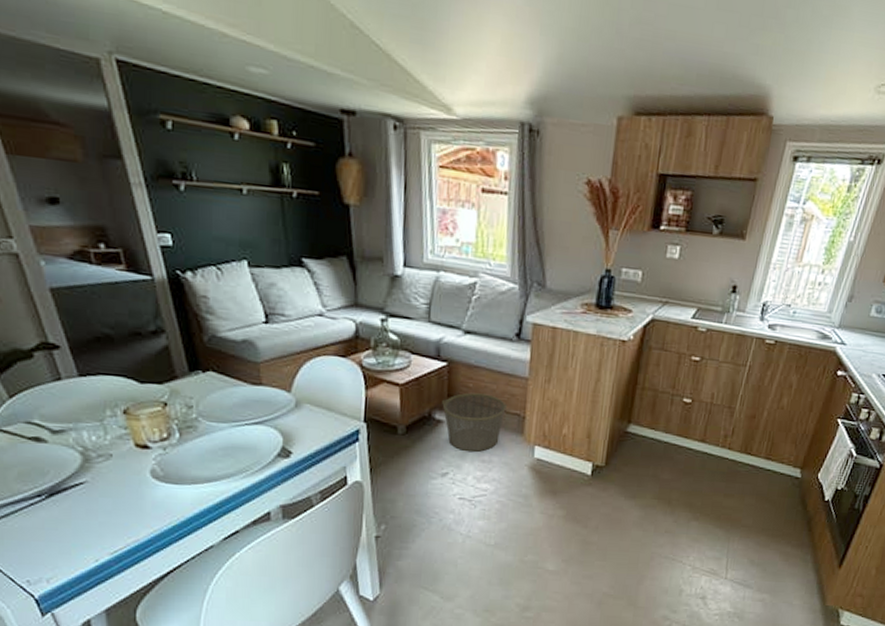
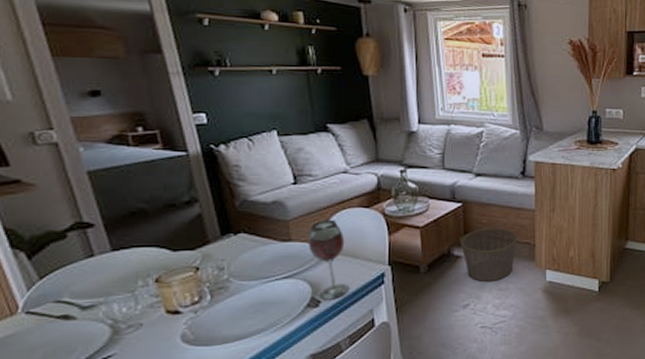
wineglass: none [279,365,322,452] -> present [307,219,350,300]

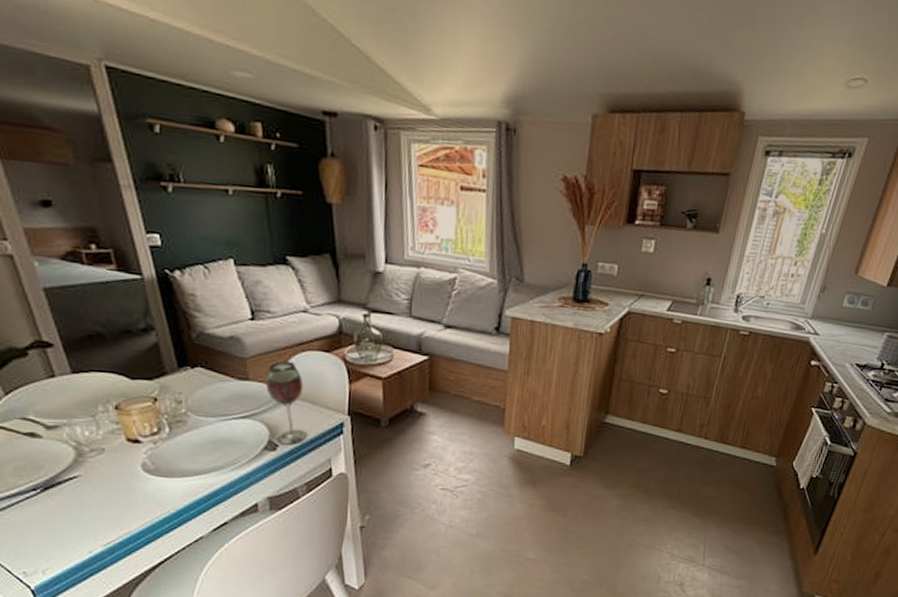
basket: present [459,228,519,283] -> none [424,385,488,444]

